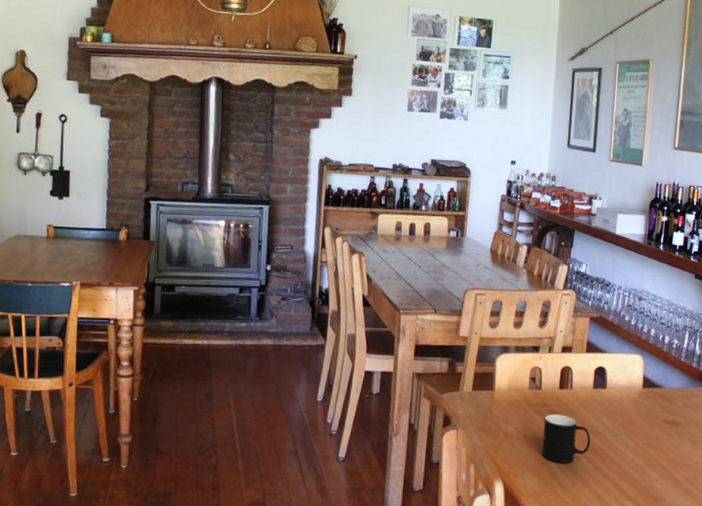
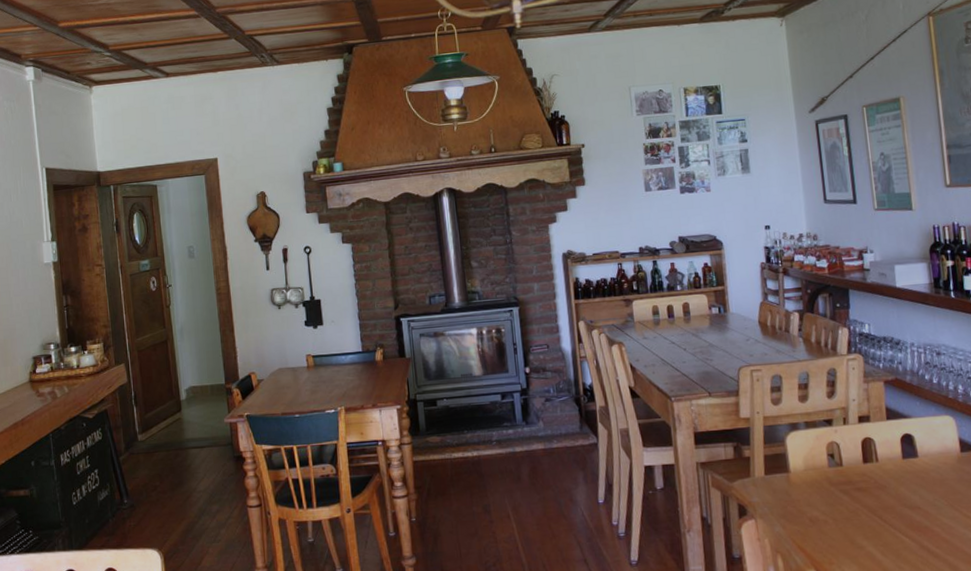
cup: present [542,414,591,463] -> none [851,491,912,546]

